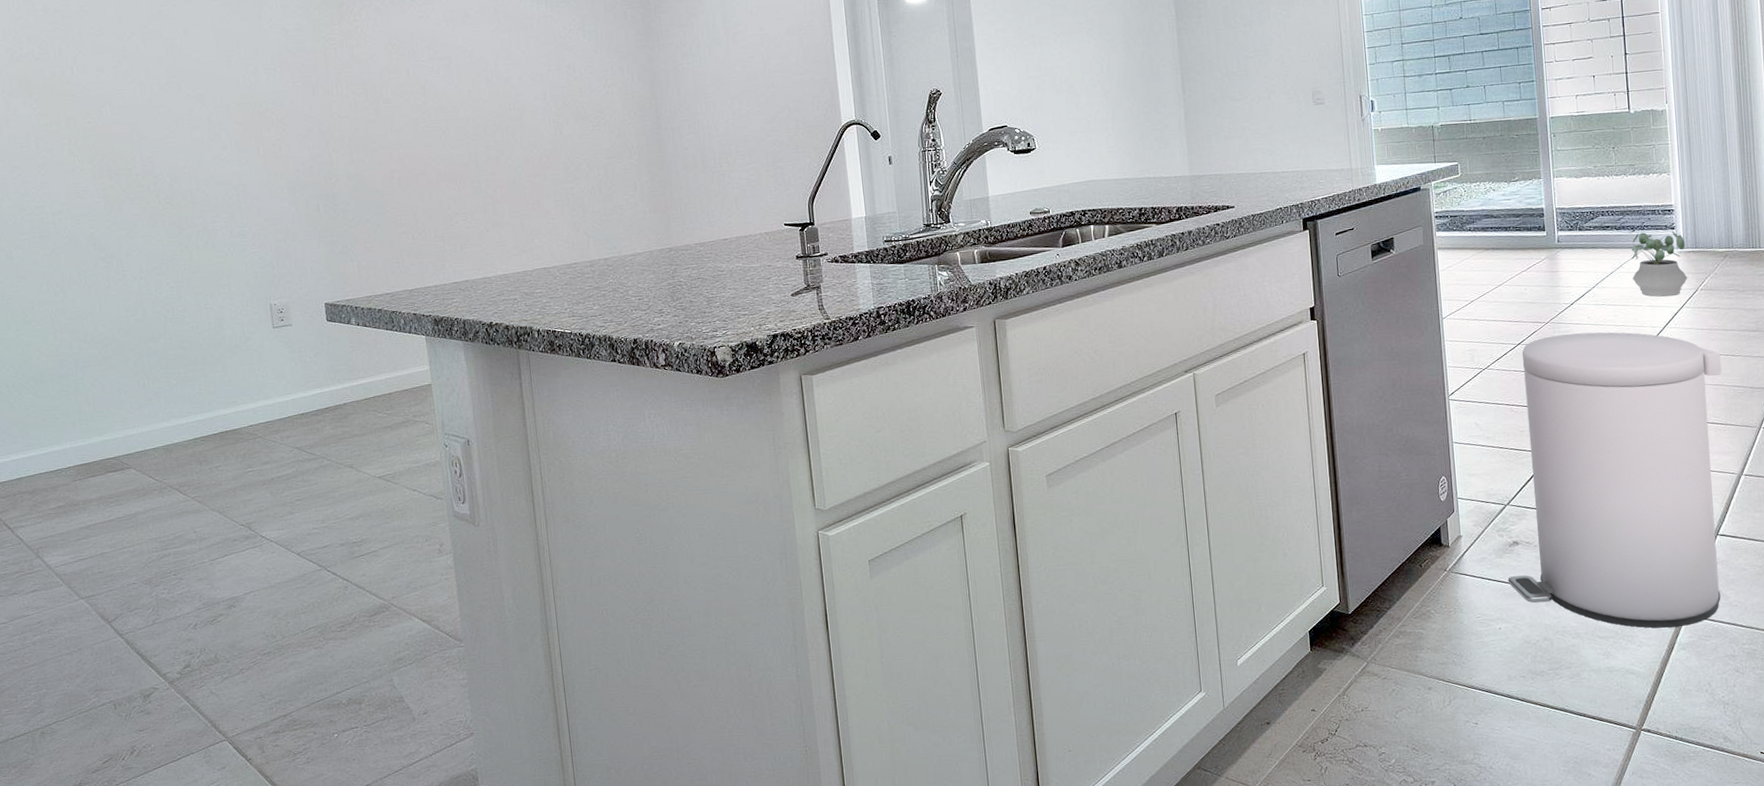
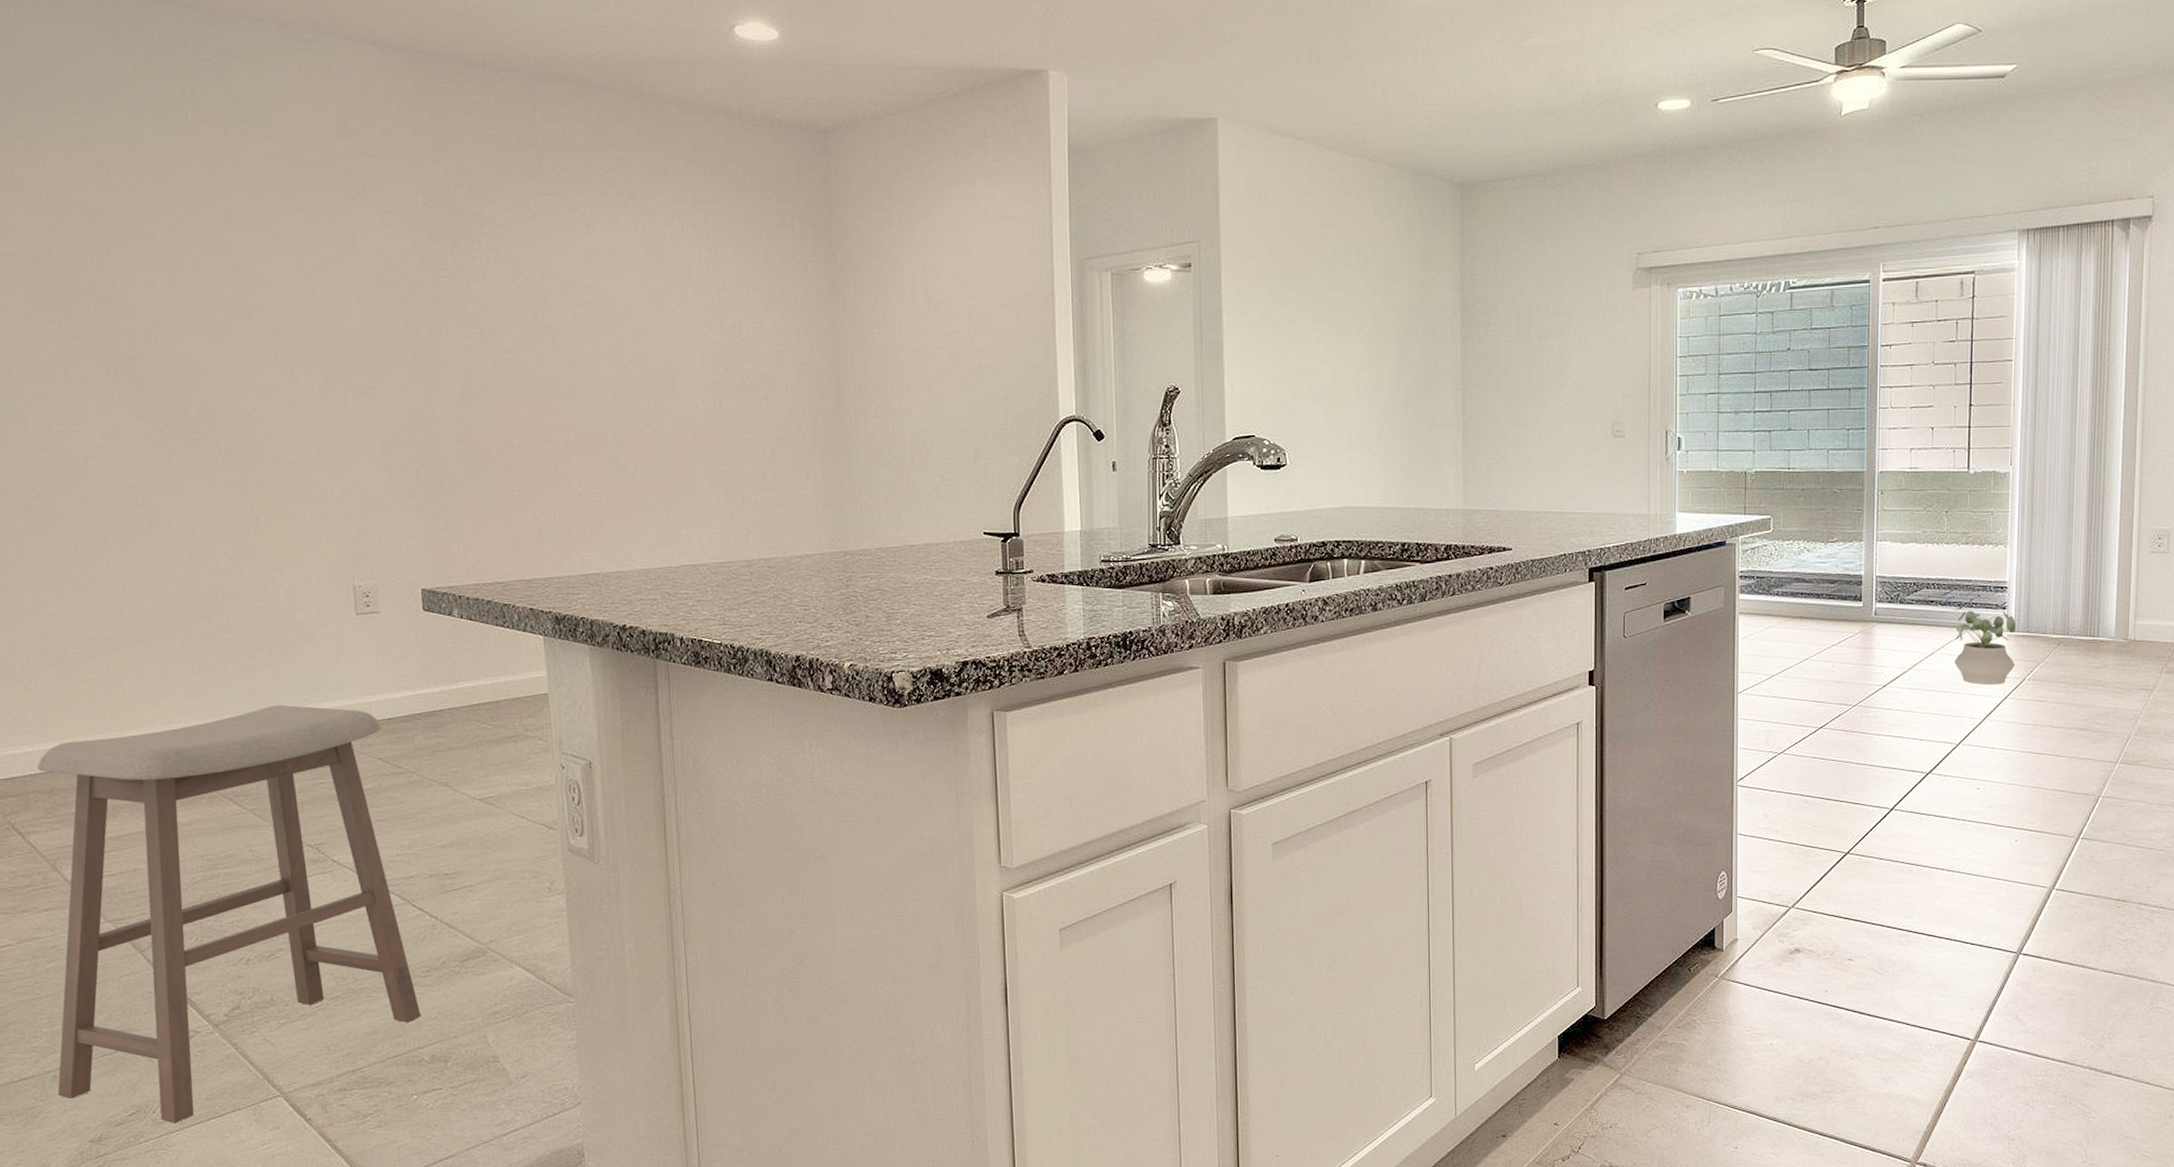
bar stool: none [21,407,338,768] -> present [36,704,421,1123]
pedal bin: present [1508,332,1722,628] -> none [1785,719,2043,1053]

